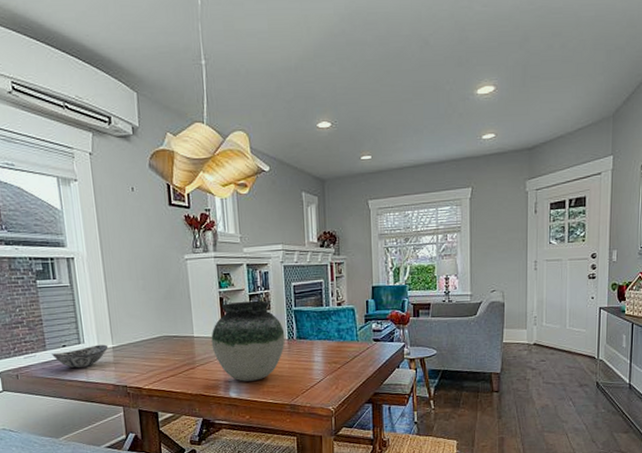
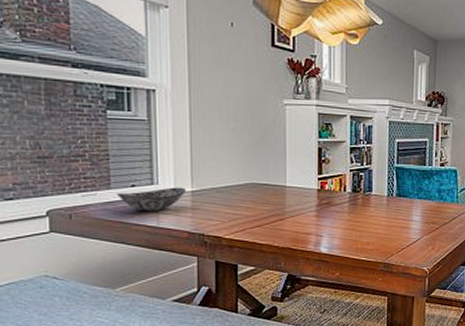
vase: present [211,300,285,382] -> none [305,153,384,237]

